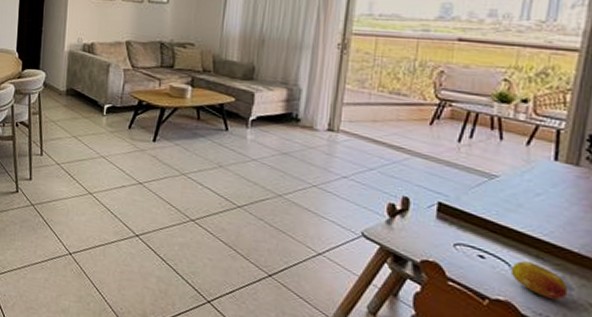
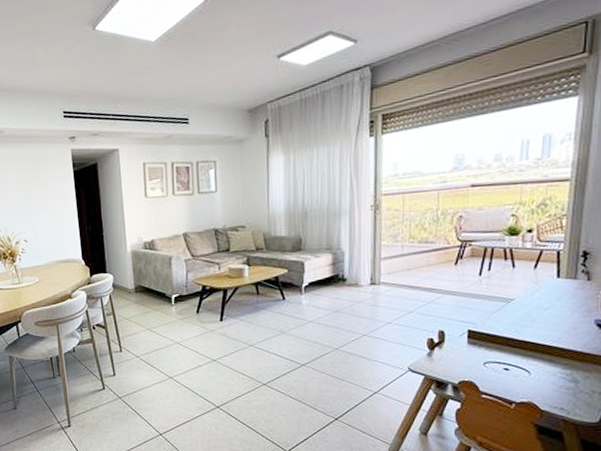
fruit: present [510,261,569,300] -> none [530,366,576,393]

